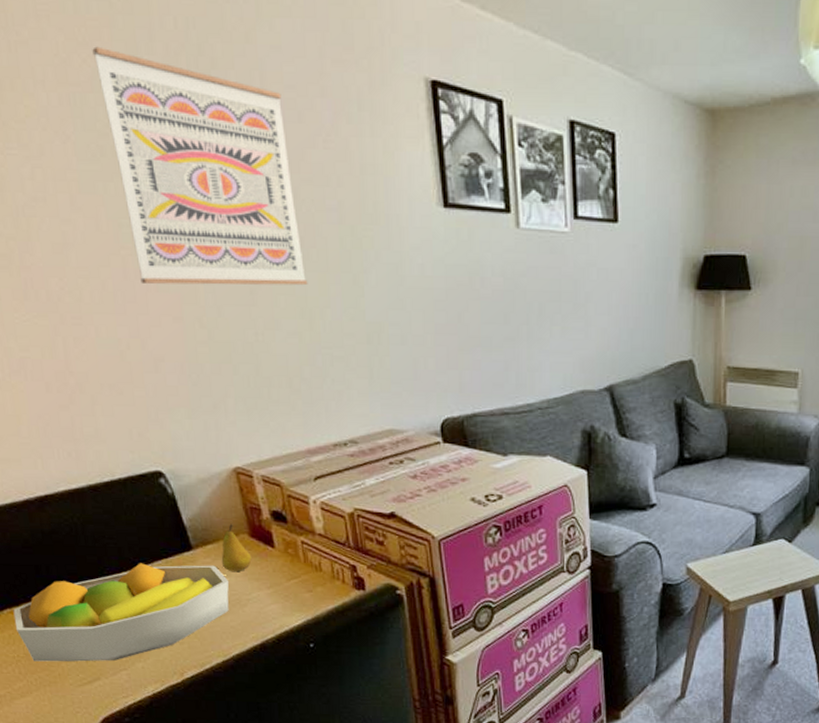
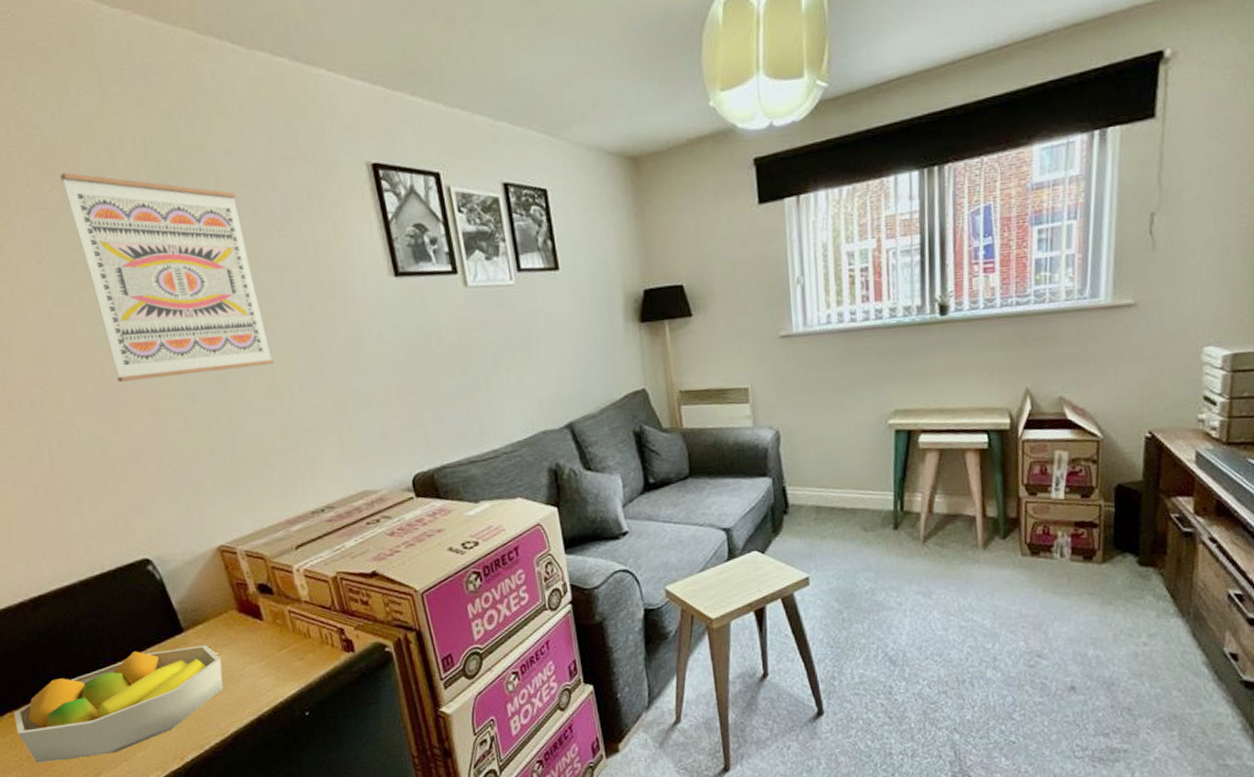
fruit: present [221,524,252,572] -> none [212,602,242,650]

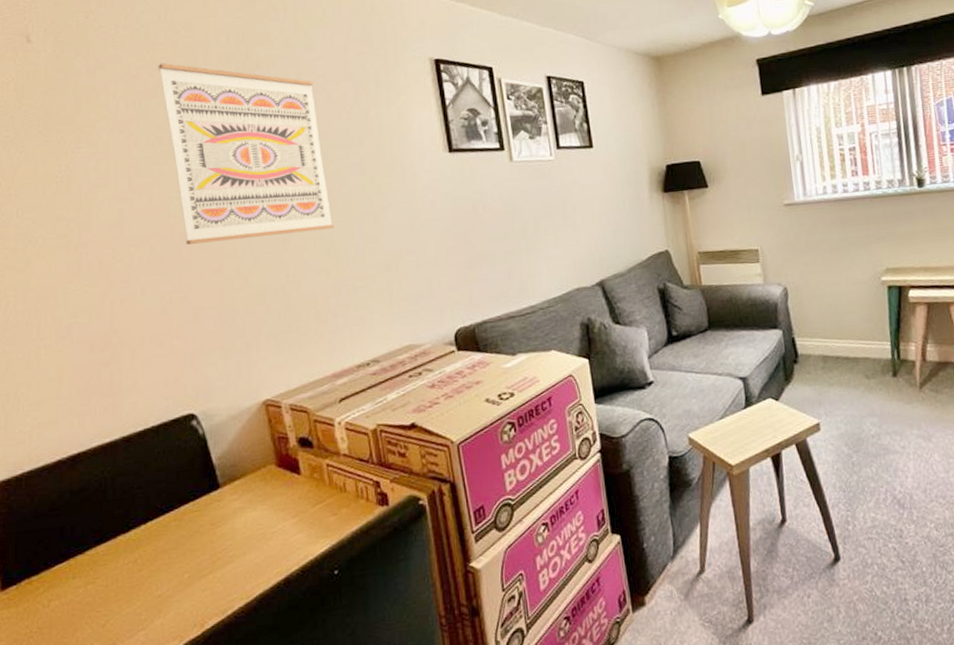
fruit bowl: present [13,645,224,763] -> none [31,501,255,635]

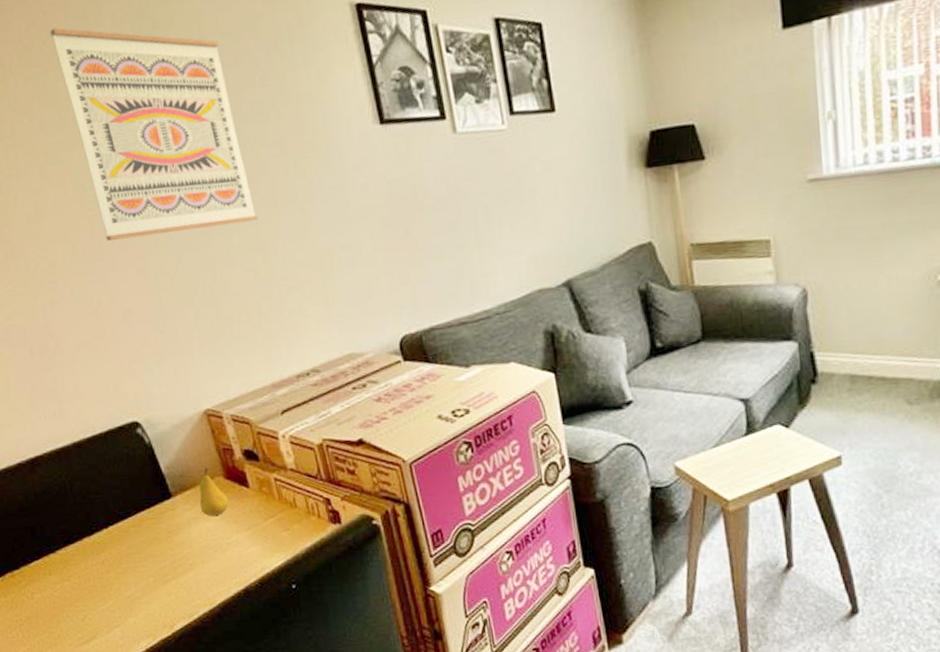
fruit: none [248,456,278,506] -> present [199,467,229,517]

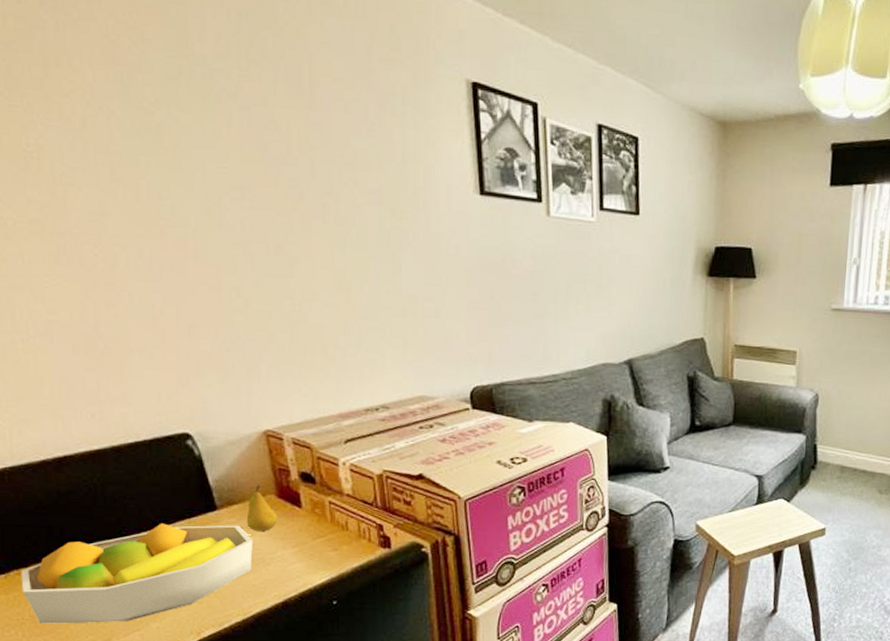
fruit bowl: none [13,511,211,624] -> present [20,523,253,624]
wall art: present [50,27,258,241] -> none [143,31,347,261]

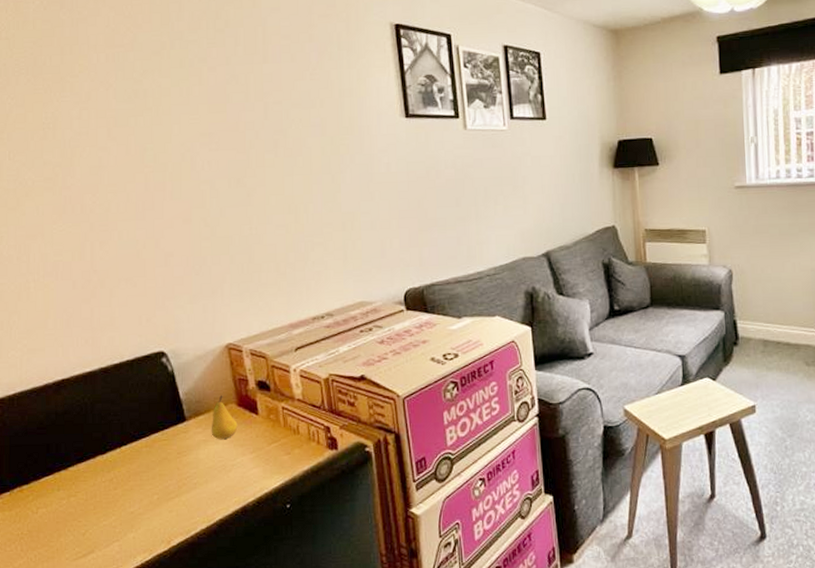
fruit bowl: present [20,523,253,624] -> none [22,434,216,538]

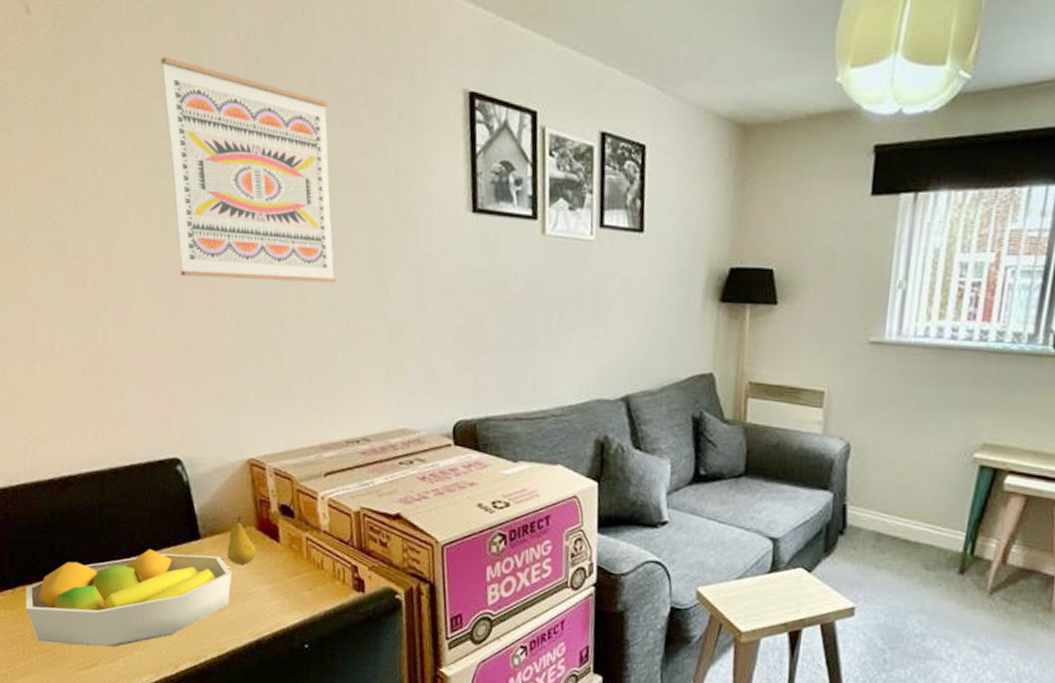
fruit bowl: none [22,434,216,538] -> present [25,549,231,647]
wall art: none [135,18,295,194] -> present [161,56,336,284]

